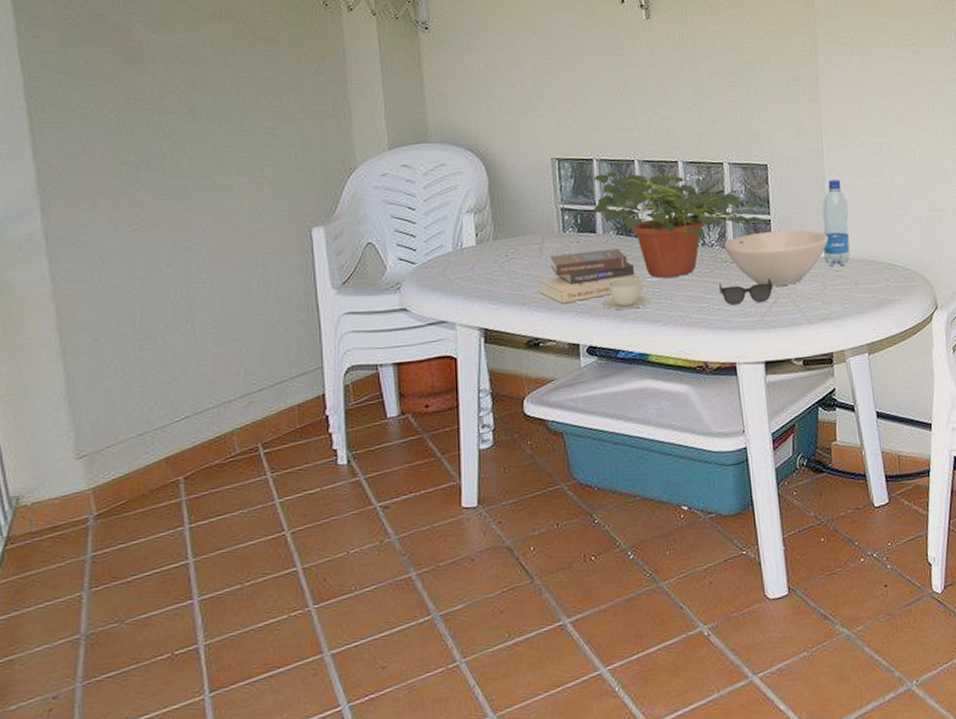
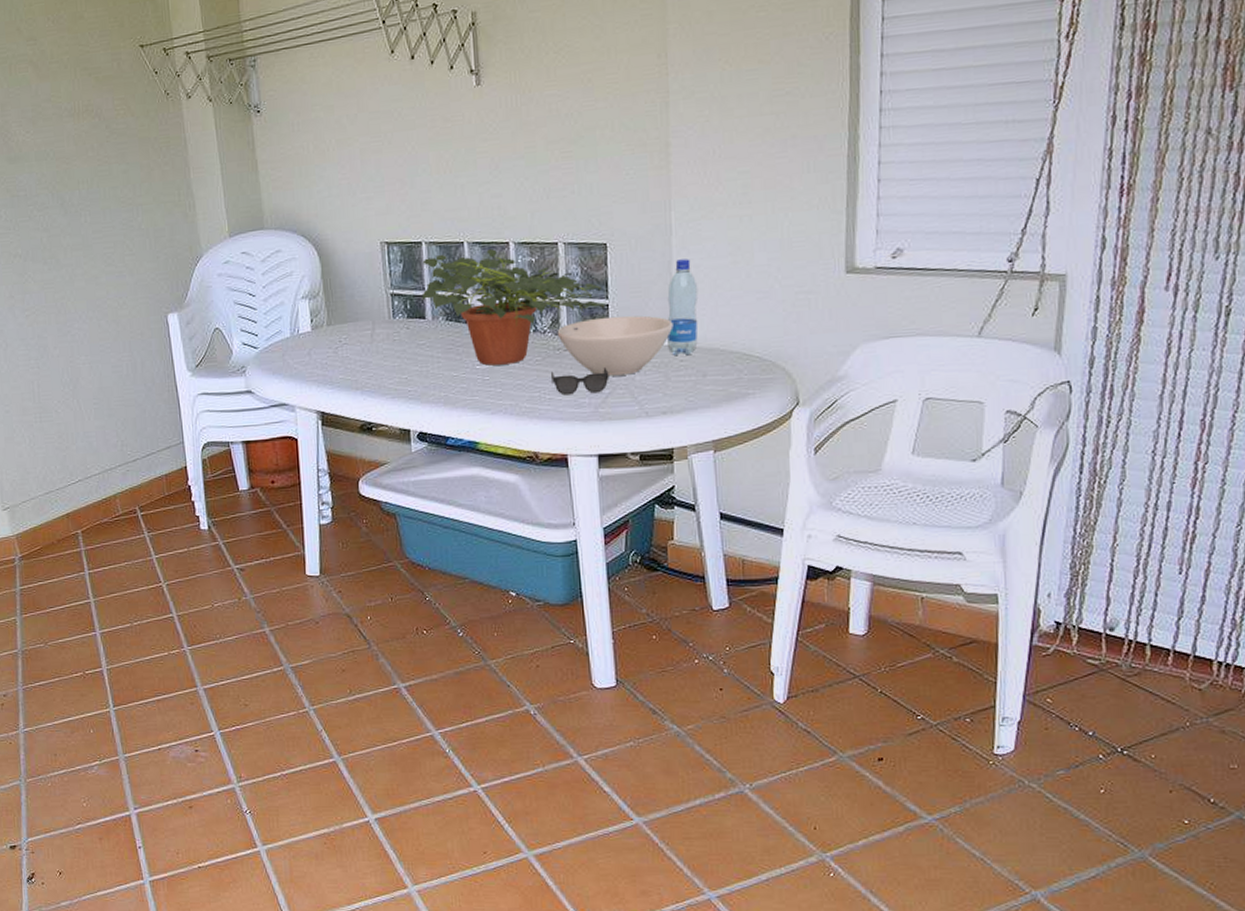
books: present [538,249,642,304] -> none [370,335,471,390]
teacup: present [602,278,651,310] -> none [431,365,480,397]

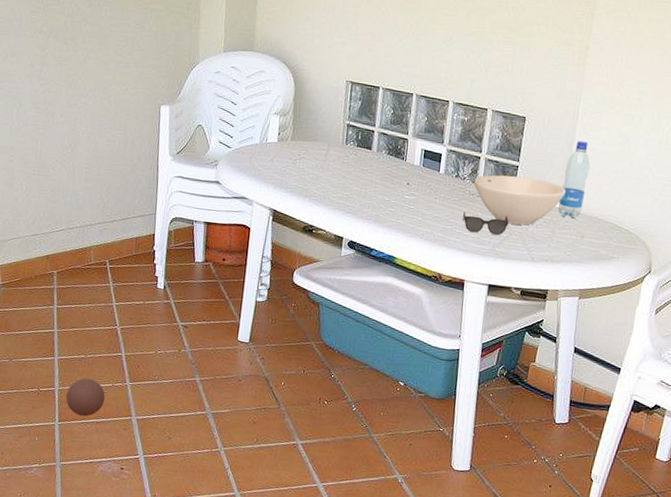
ball: none [117,650,163,696] -> present [66,378,105,417]
potted plant: present [421,249,606,366] -> none [371,99,516,200]

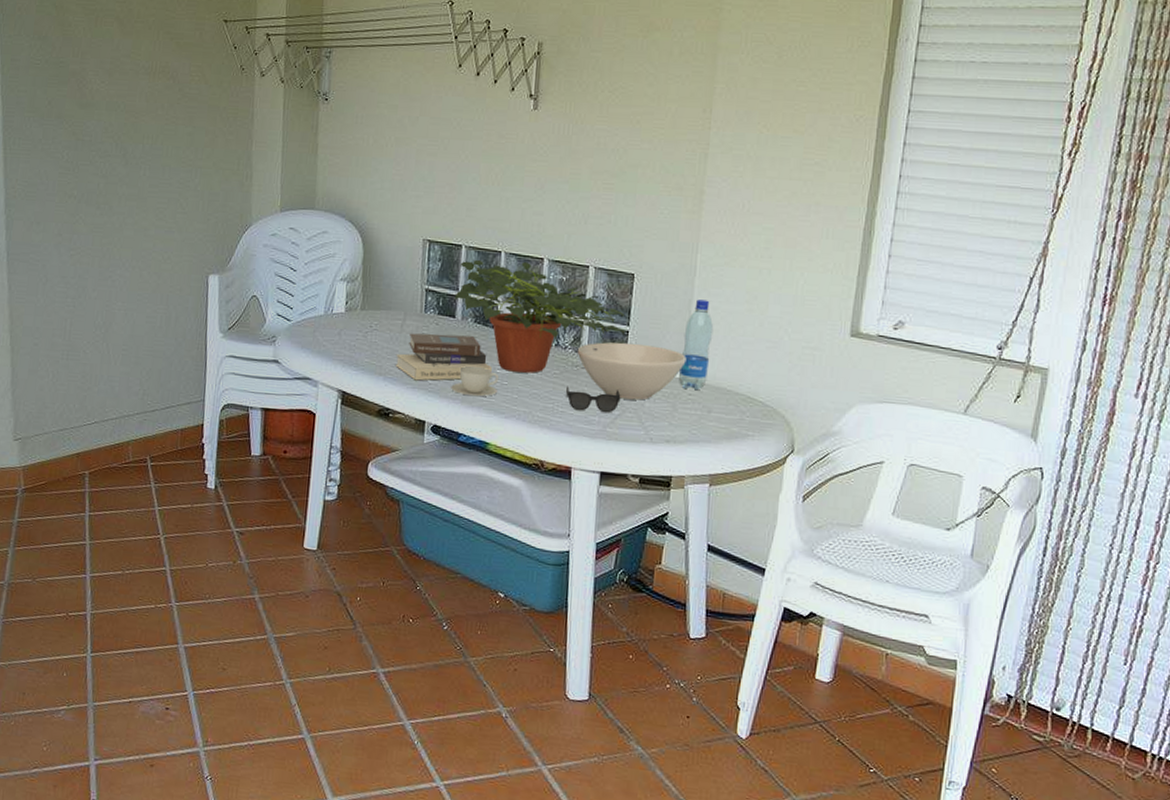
ball: present [66,378,105,417] -> none [100,598,147,646]
books: none [319,162,401,203] -> present [395,333,492,381]
teacup: none [366,191,407,218] -> present [451,366,500,397]
potted plant: none [371,99,516,200] -> present [454,259,626,373]

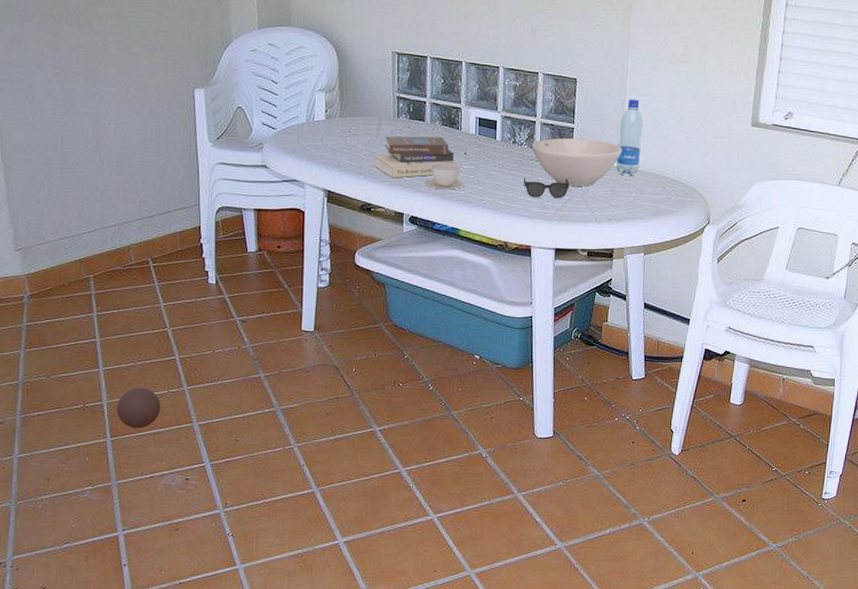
ball: none [100,598,147,646] -> present [117,387,161,428]
potted plant: present [454,259,626,373] -> none [423,69,572,167]

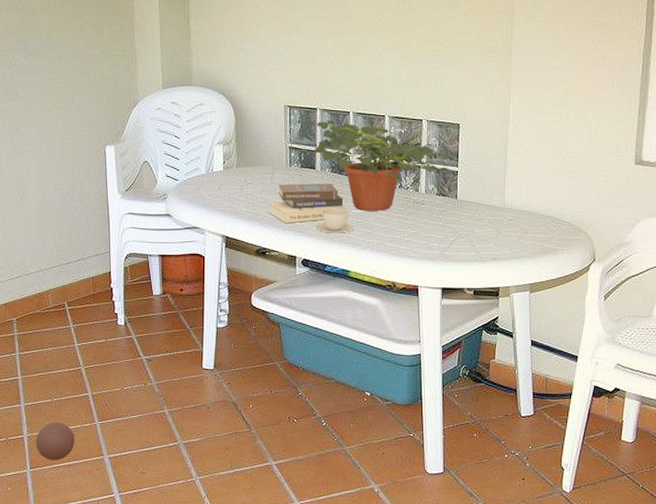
potted plant: none [423,69,572,167] -> present [313,119,456,211]
sunglasses: present [523,177,570,199] -> none [409,219,455,240]
bowl: present [531,138,622,187] -> none [417,181,506,227]
bottle: present [617,99,644,176] -> none [501,142,526,216]

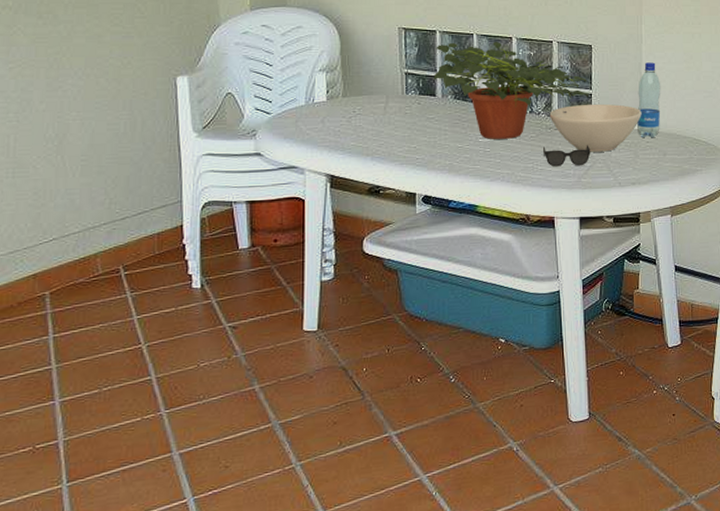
ball: present [36,422,75,460] -> none [76,417,132,468]
books: present [268,183,348,223] -> none [381,111,474,157]
teacup: present [316,208,355,233] -> none [438,138,482,166]
sunglasses: none [409,219,455,240] -> present [542,145,591,167]
bowl: none [417,181,506,227] -> present [549,103,642,152]
bottle: none [501,142,526,216] -> present [637,62,661,139]

